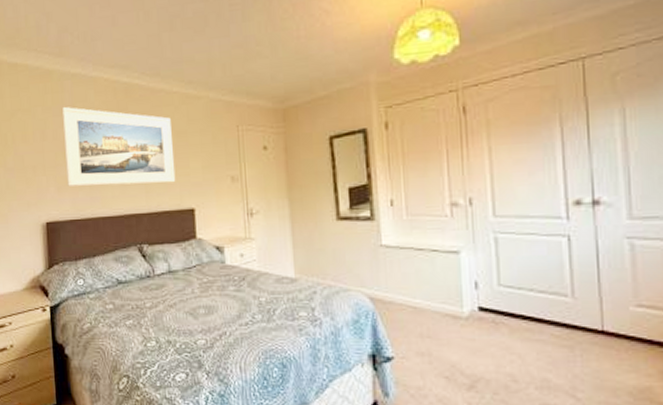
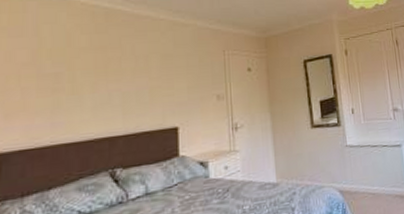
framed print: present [62,107,176,186] -> none [20,28,159,113]

